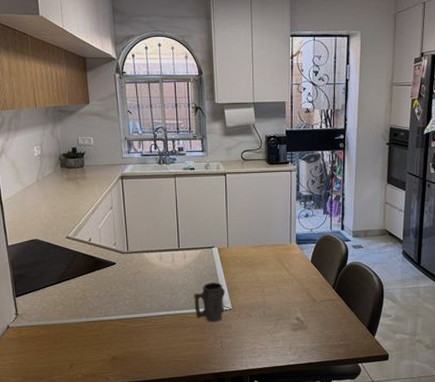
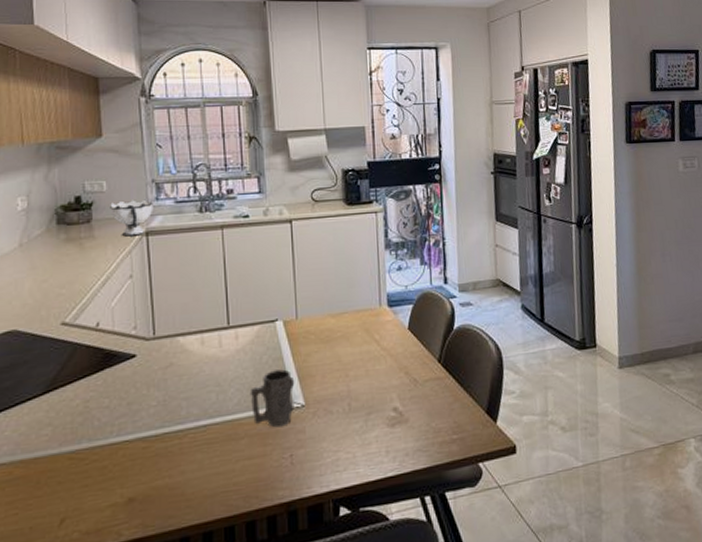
bowl: none [96,152,126,179] -> present [110,199,153,237]

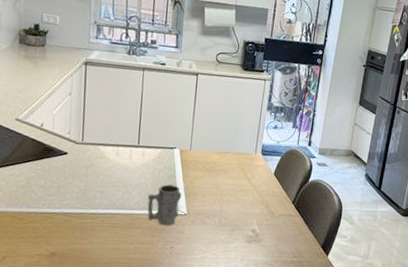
bowl: present [110,199,153,237] -> none [60,33,94,64]

